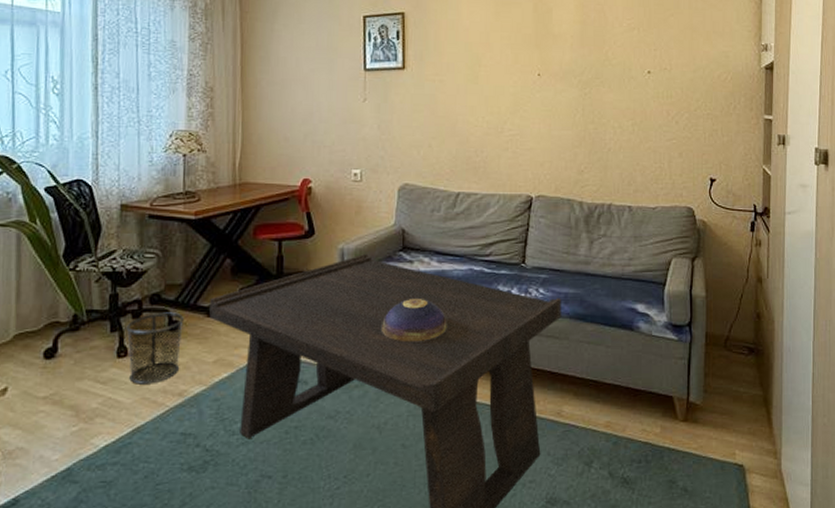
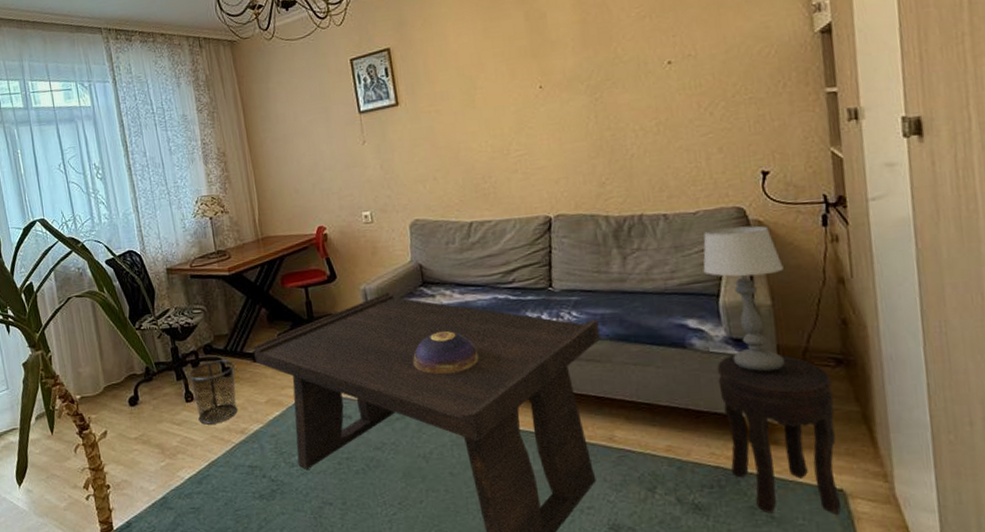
table lamp: none [655,224,718,356] -> present [703,225,785,372]
side table: none [656,339,744,488] -> present [716,354,842,515]

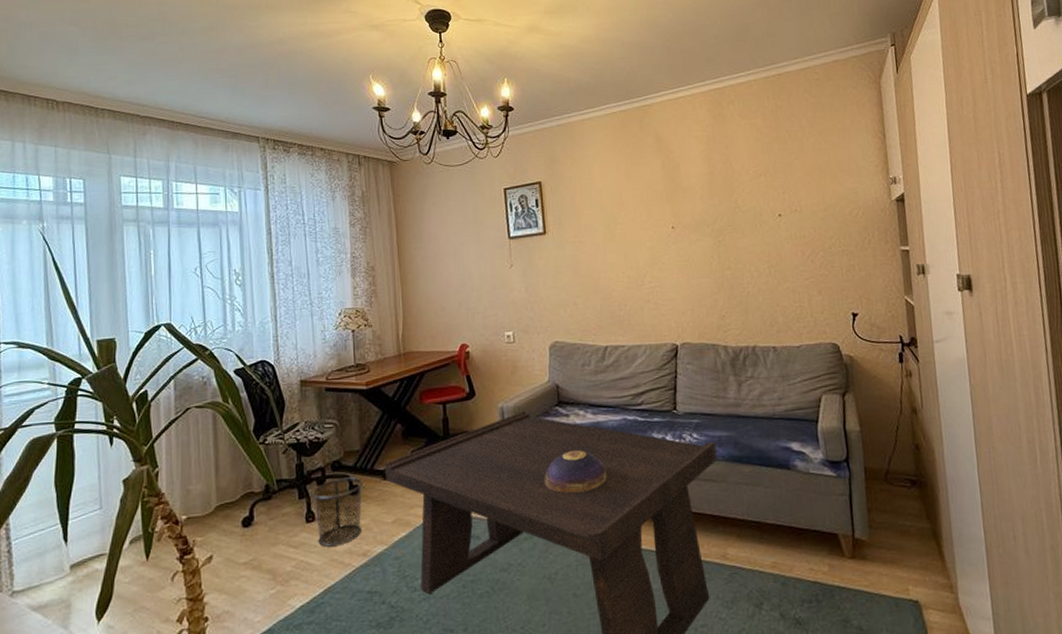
table lamp: present [703,225,785,372] -> none [805,360,871,492]
side table: present [716,354,842,515] -> none [815,476,918,626]

